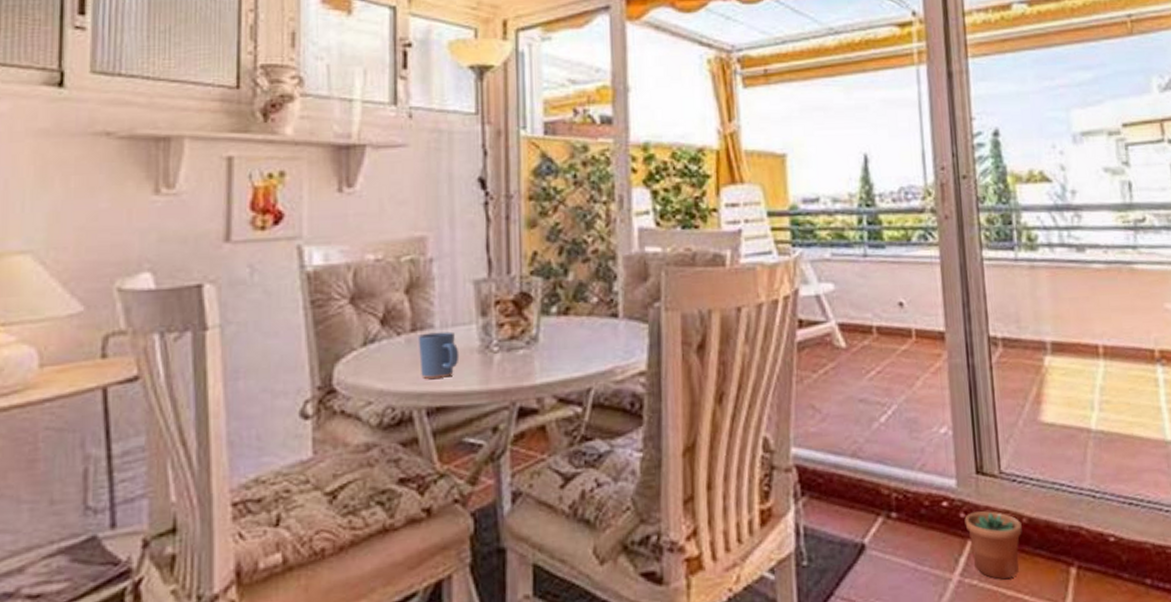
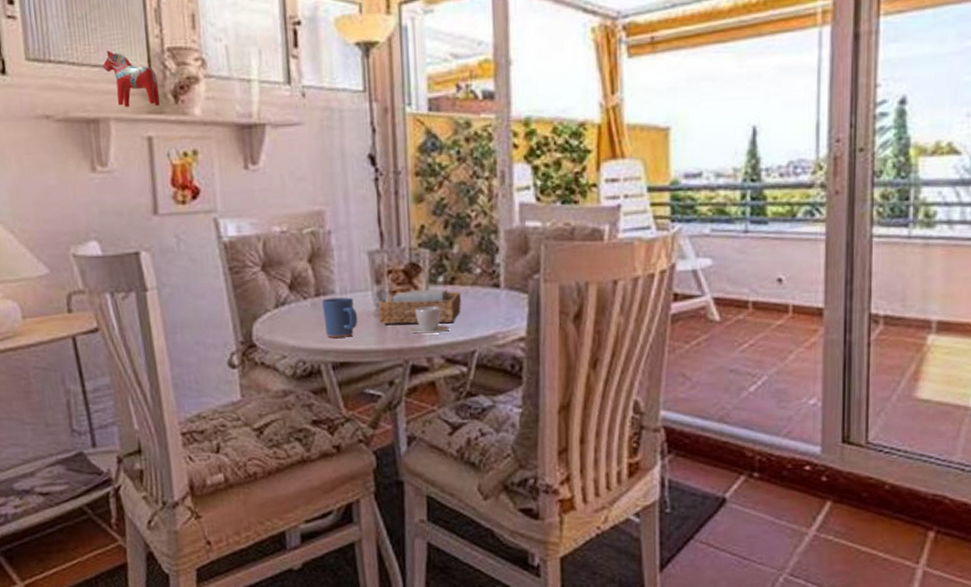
decorative figurine: none [182,66,247,126] -> present [102,50,160,108]
napkin holder: none [483,321,576,362] -> present [378,289,461,324]
teacup: none [516,339,564,372] -> present [408,306,450,335]
planter: present [964,511,1022,580] -> none [826,477,883,537]

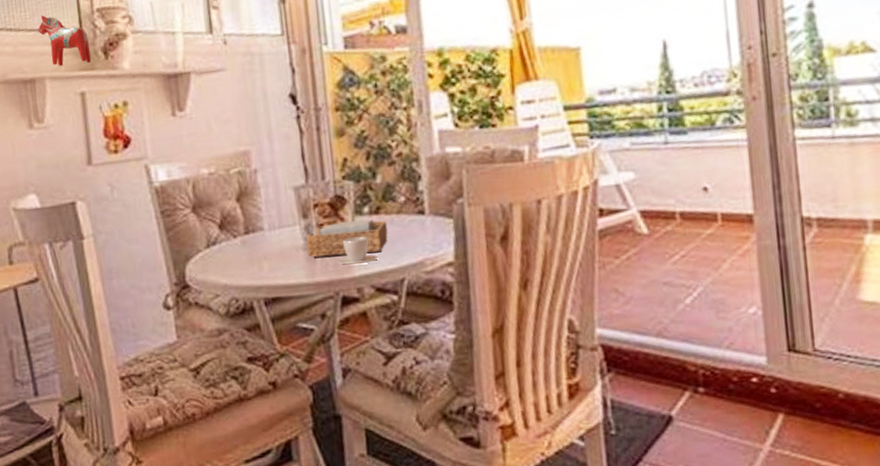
mug: present [321,297,358,338] -> none [251,233,288,274]

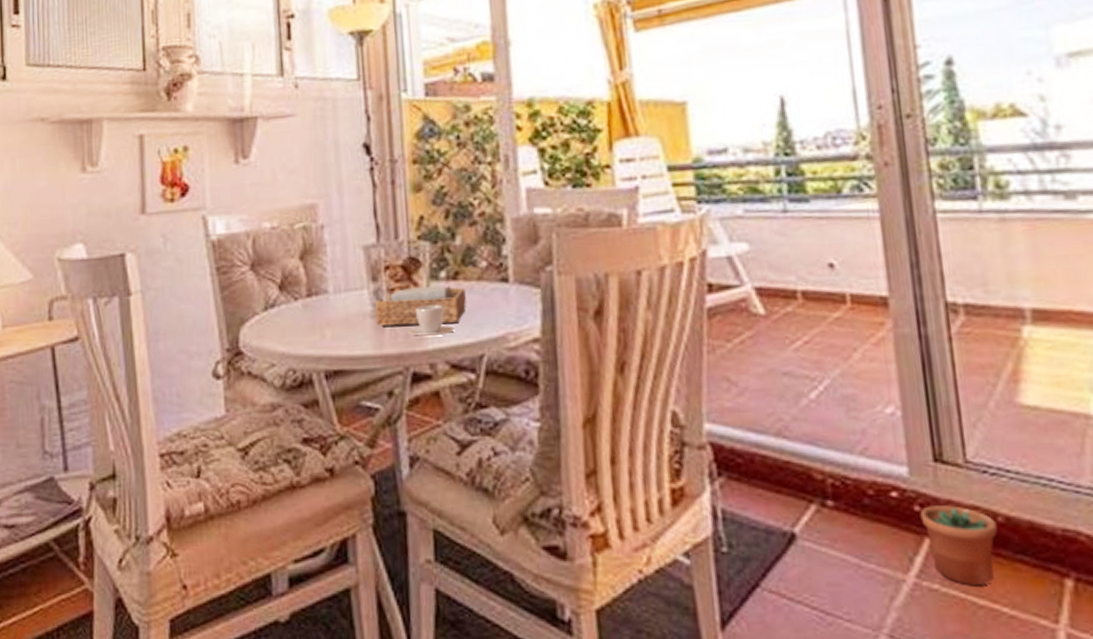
decorative figurine: present [37,15,92,67] -> none [98,52,153,108]
planter: none [775,386,838,451] -> present [920,505,997,586]

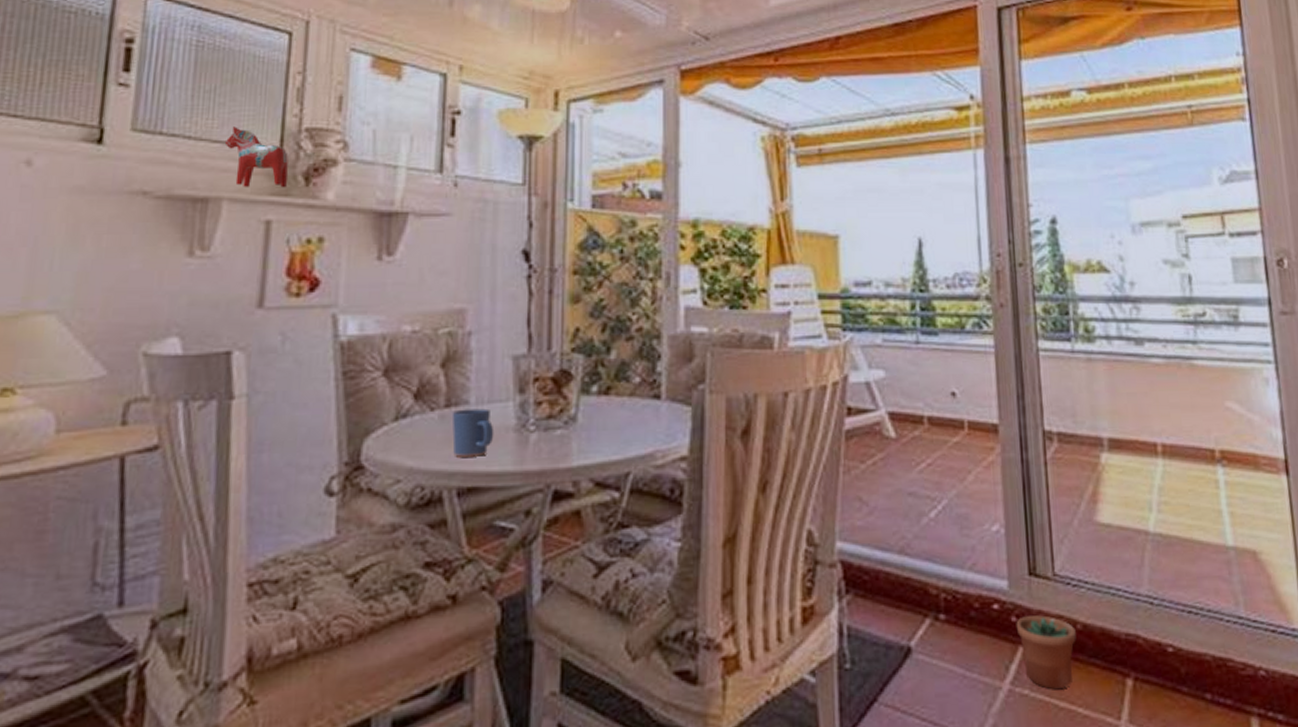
decorative figurine: none [98,52,153,108] -> present [224,127,289,188]
mug: none [313,297,353,343] -> present [452,408,494,457]
napkin holder: present [375,286,467,327] -> none [519,400,616,441]
teacup: present [408,304,455,337] -> none [552,419,602,454]

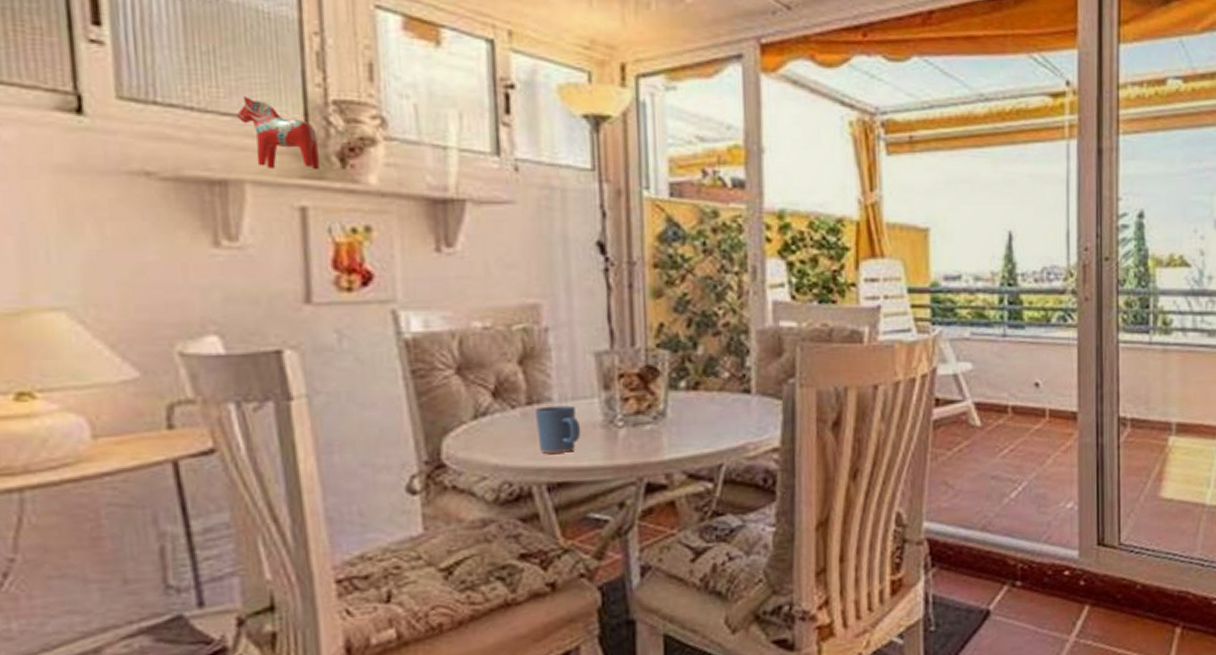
planter: present [1016,615,1076,690] -> none [1084,579,1135,640]

